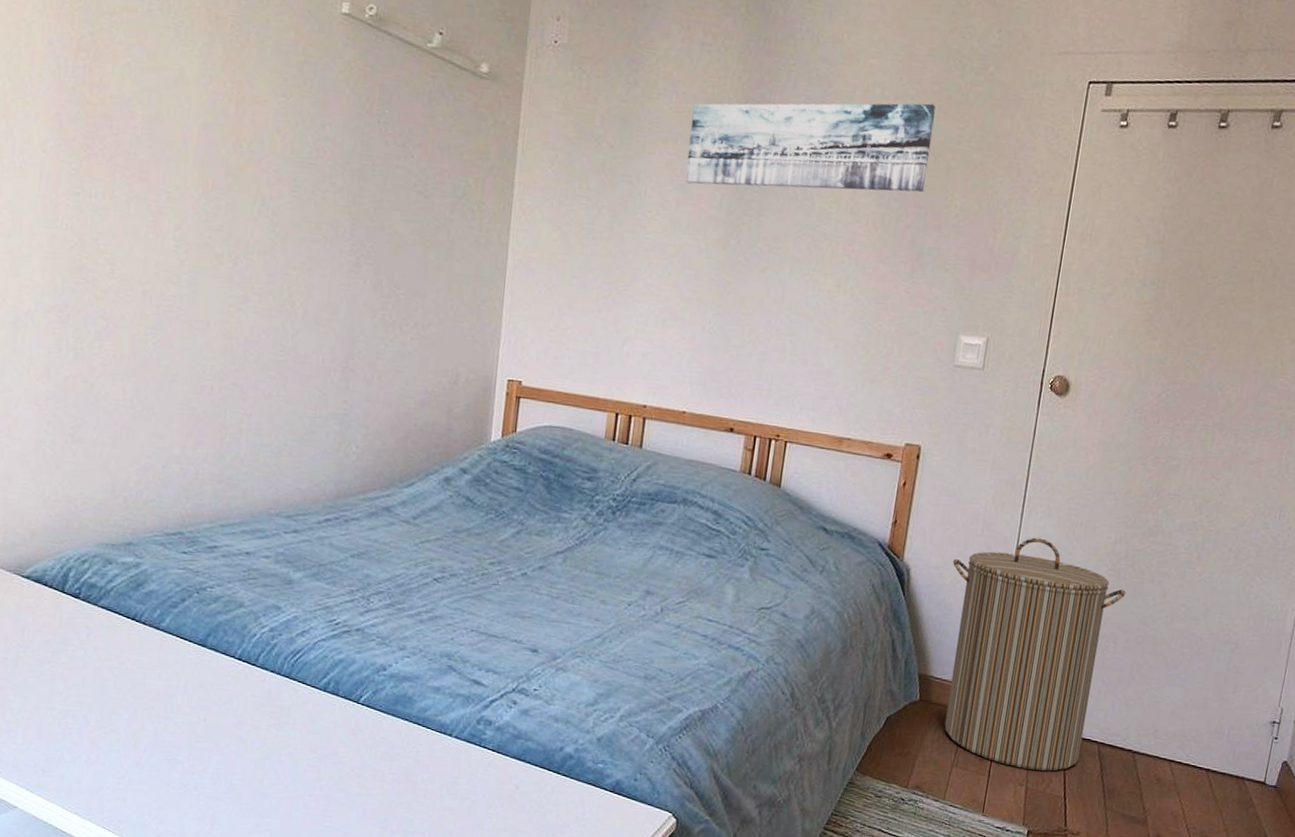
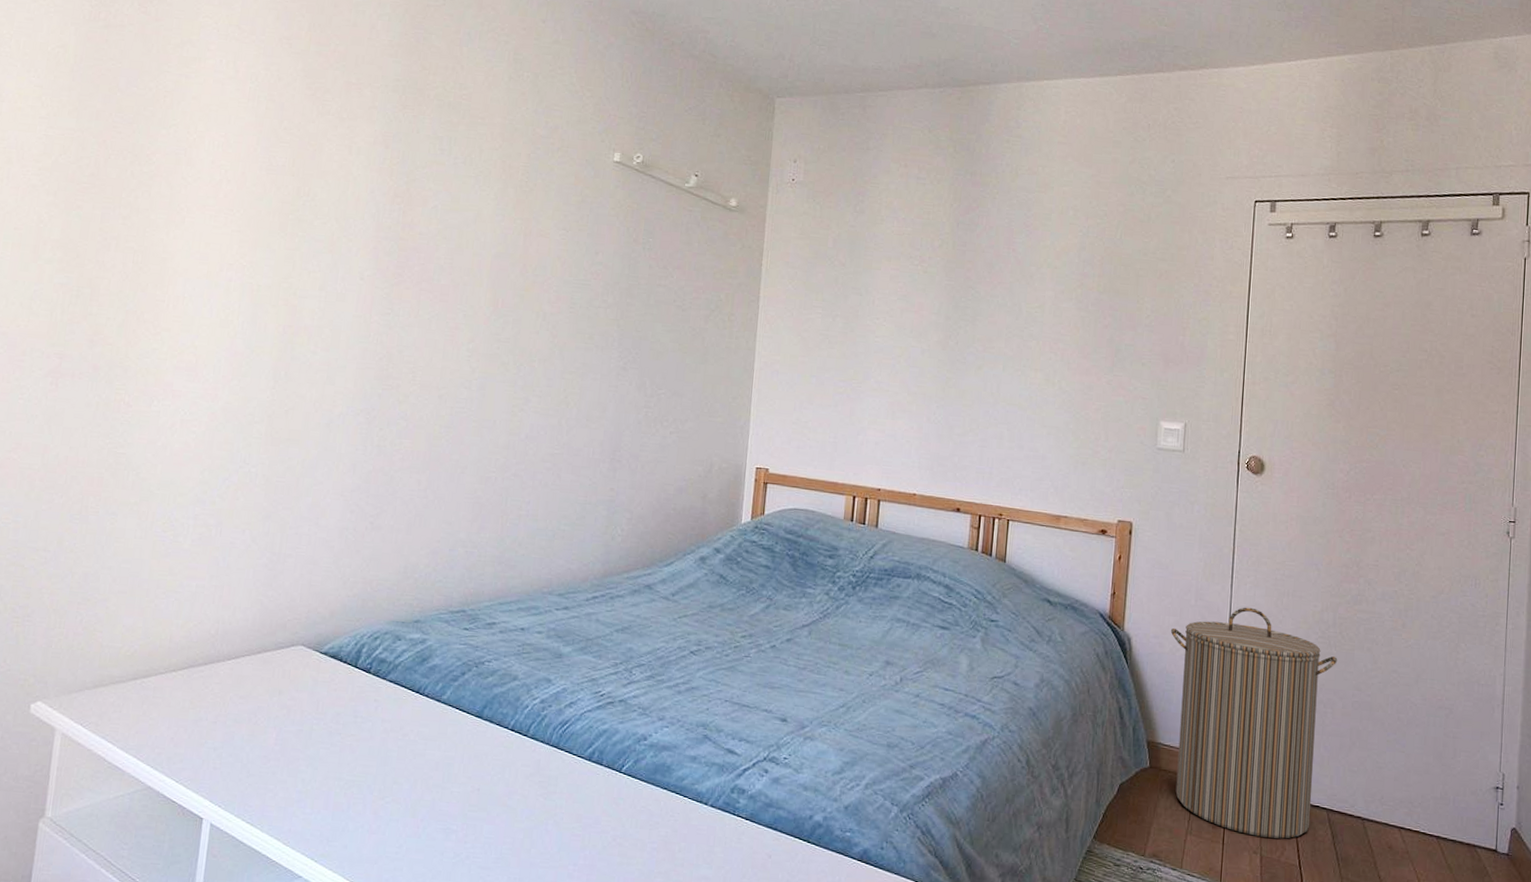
wall art: present [684,103,936,193] -> none [907,222,1122,298]

